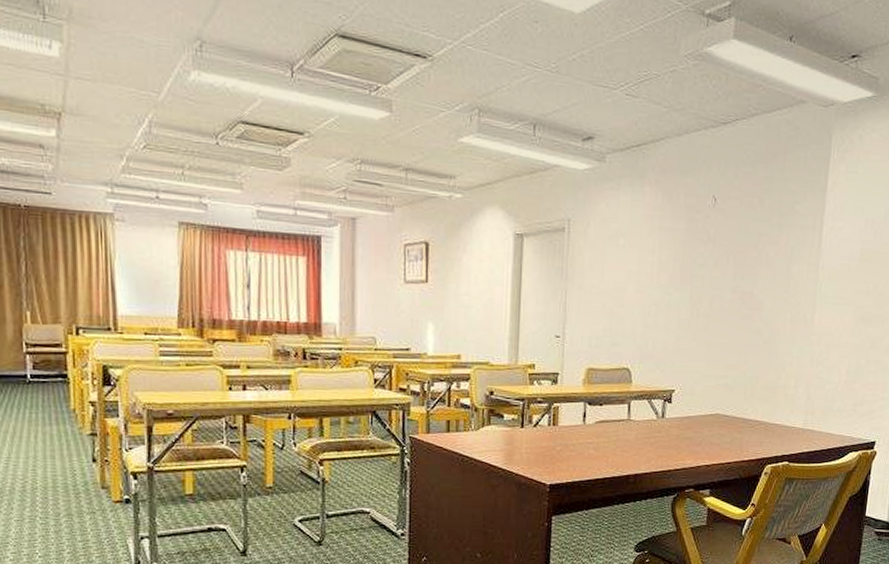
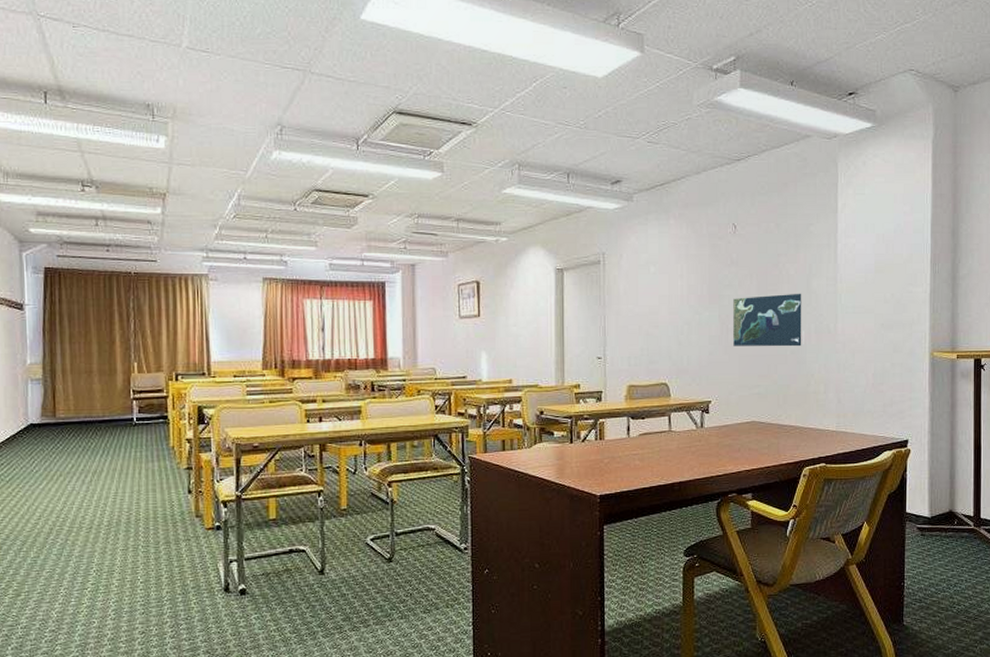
map: none [703,278,780,337] -> present [733,293,804,347]

